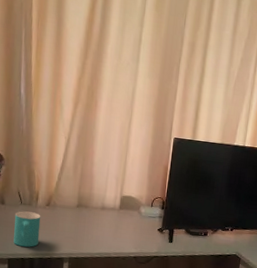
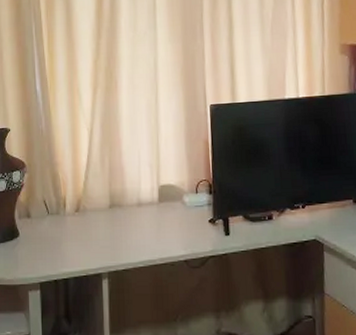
cup: present [13,211,41,247] -> none [42,222,72,265]

